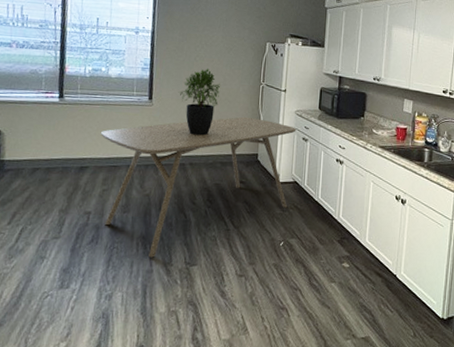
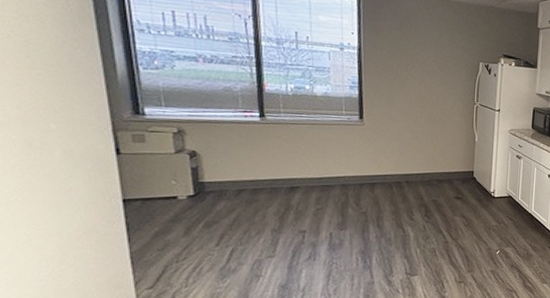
dining table: present [100,117,296,258] -> none [309,136,510,271]
potted plant: present [178,69,220,136] -> none [390,88,434,155]

